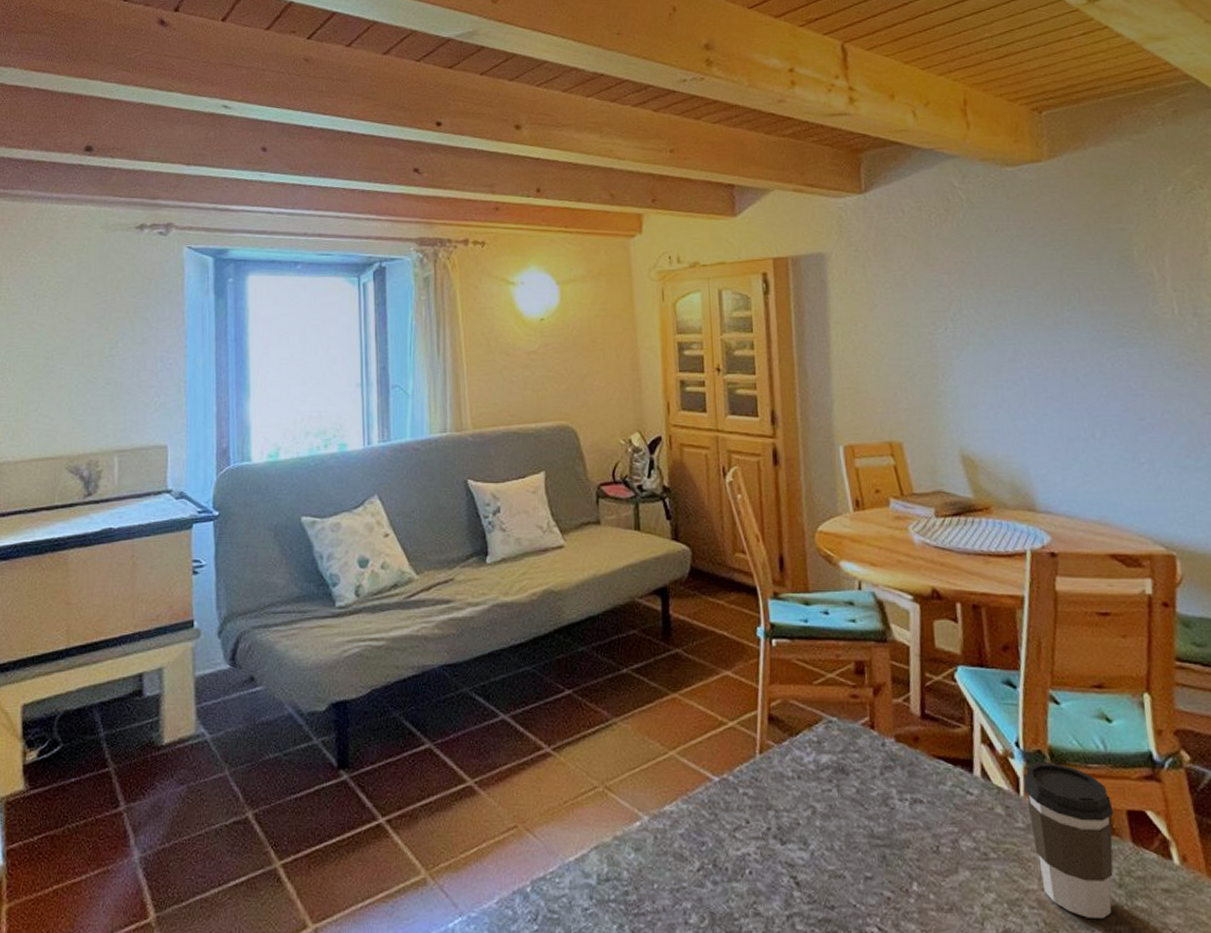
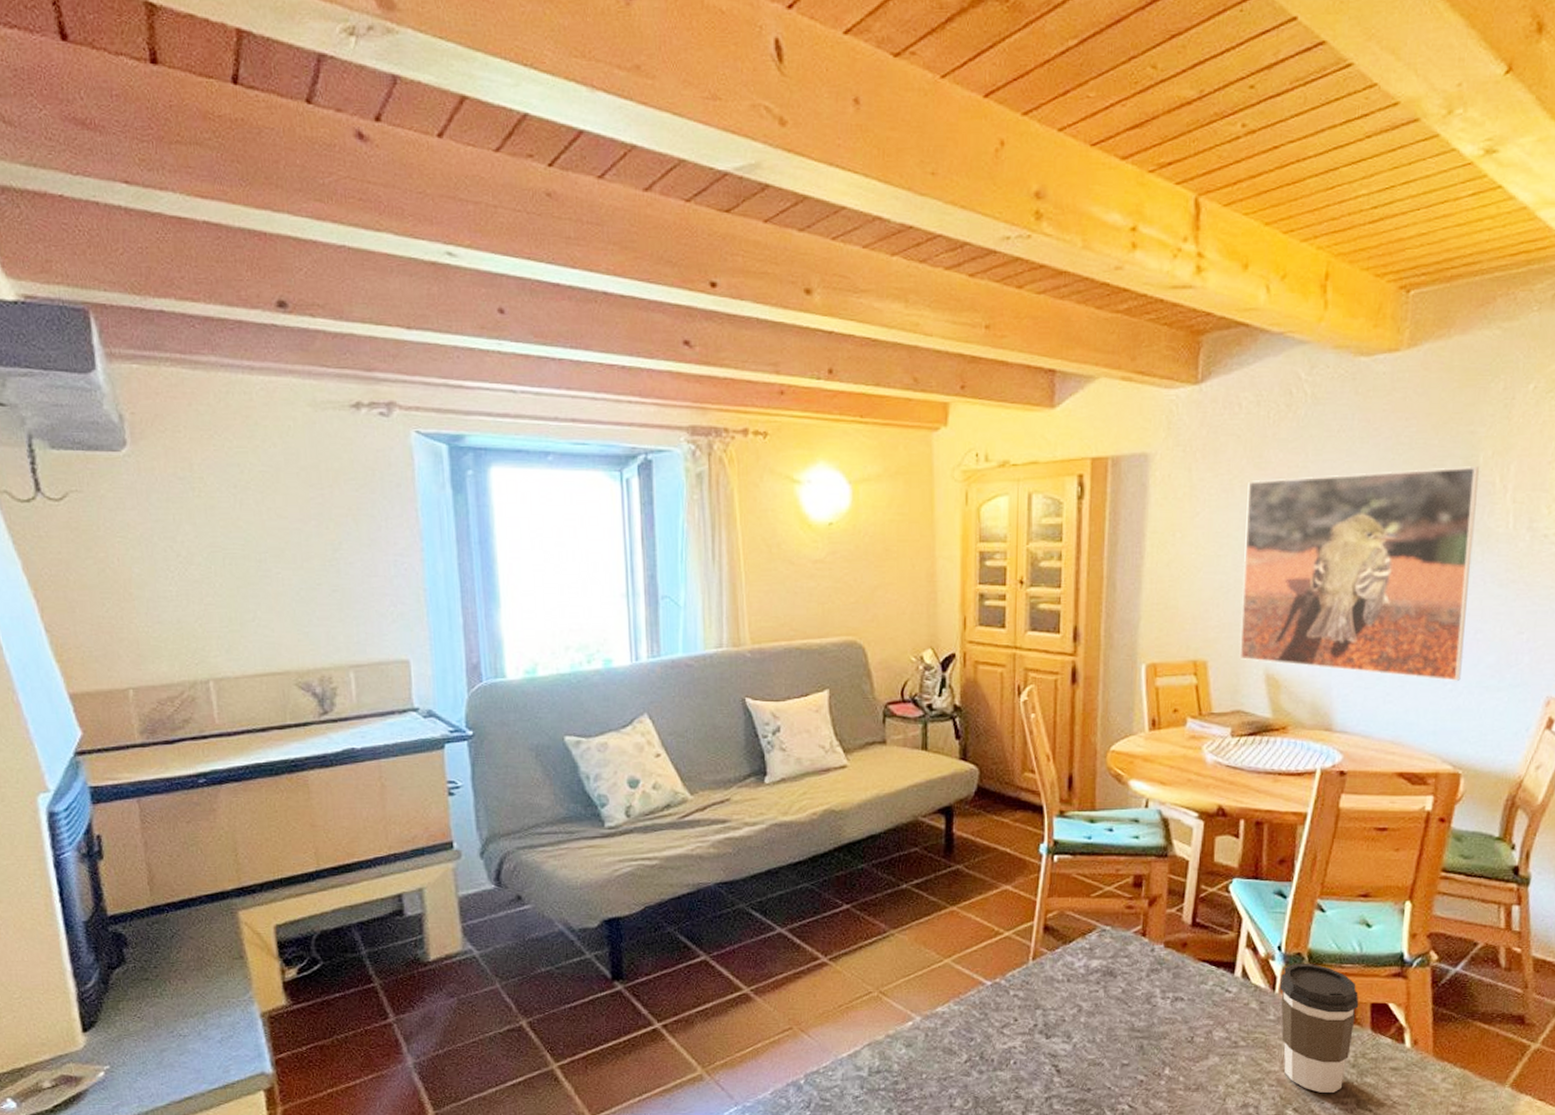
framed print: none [919,259,1157,461] -> present [1238,466,1480,681]

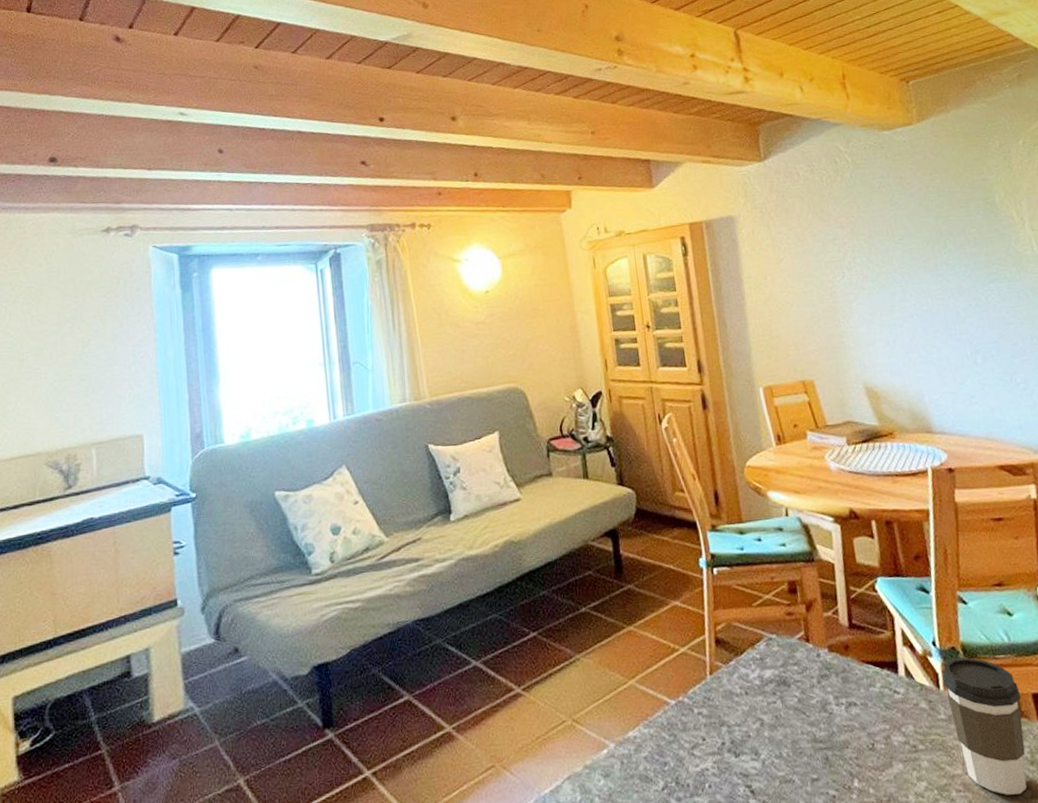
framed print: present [1238,466,1480,681] -> none [817,205,1030,381]

